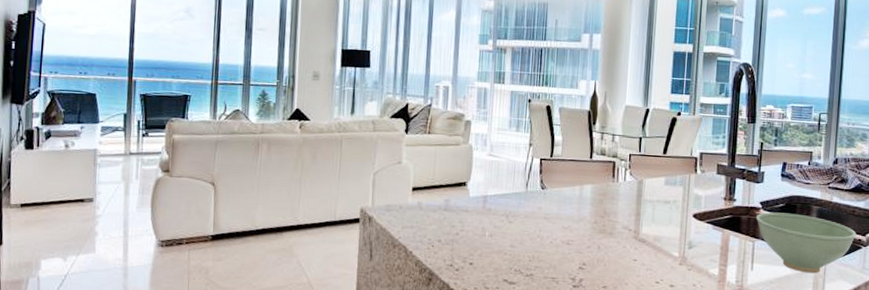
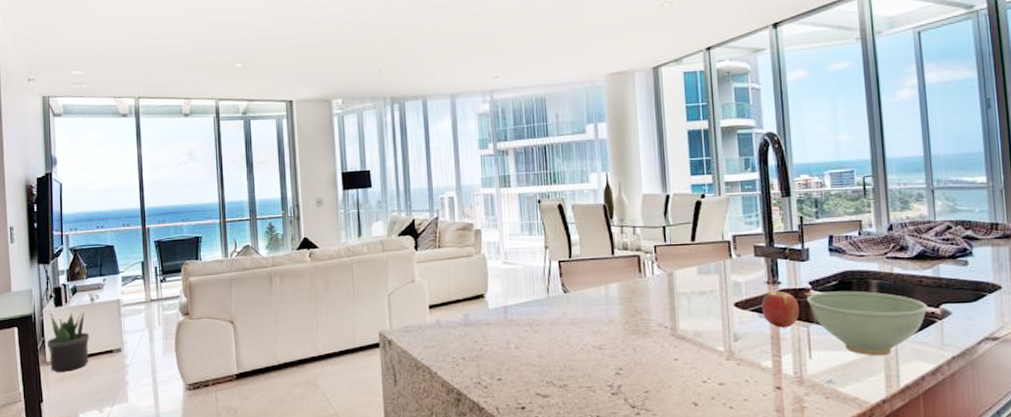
planter: none [13,156,60,216] -> present [47,311,89,372]
fruit: none [716,206,749,241] -> present [761,290,800,328]

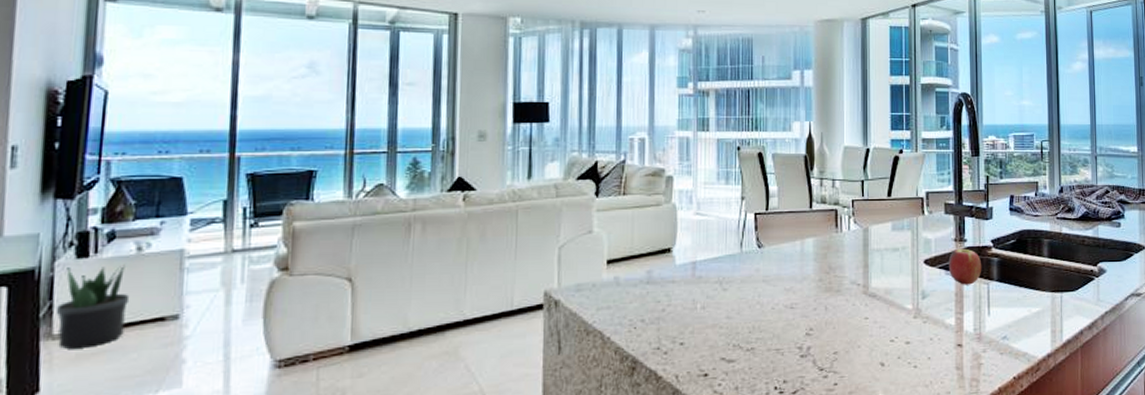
bowl: present [806,290,928,356] -> none [988,249,1088,312]

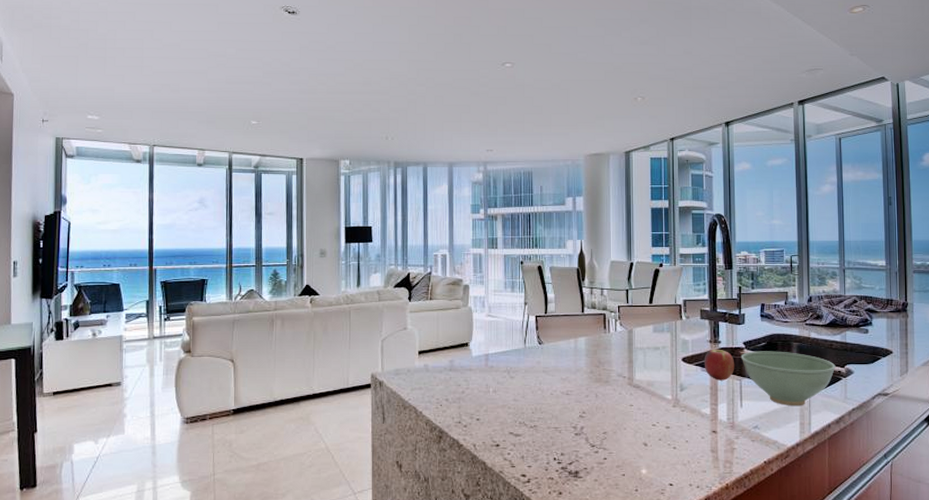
planter: present [57,264,128,349] -> none [45,345,89,403]
bowl: none [988,249,1088,312] -> present [740,351,836,406]

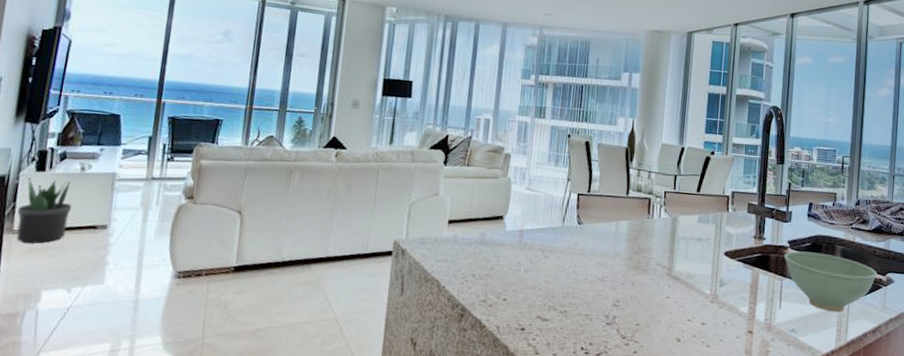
planter: none [45,345,89,403] -> present [16,178,71,244]
fruit: present [704,349,735,381] -> none [746,245,778,279]

